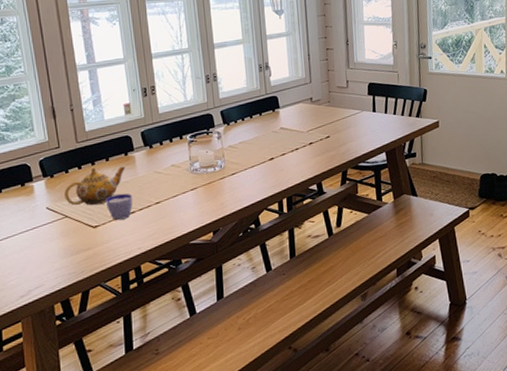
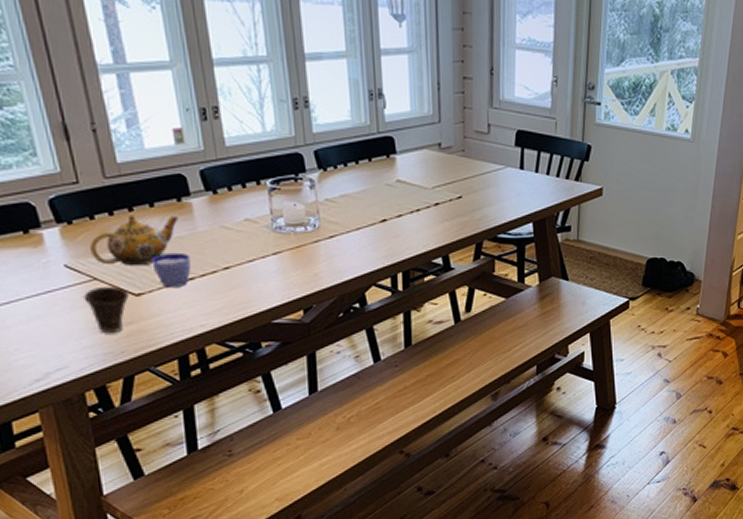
cup: none [58,221,89,258] -> present [84,286,129,334]

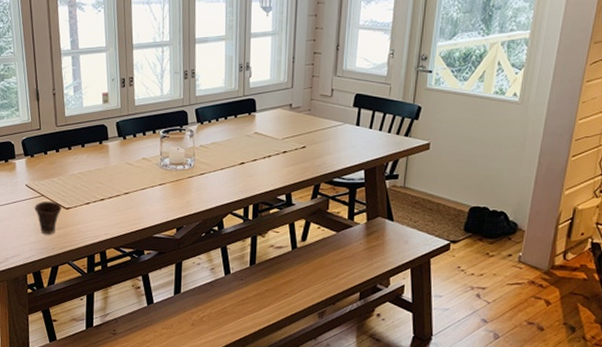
teapot: present [90,215,179,267] -> none [42,153,99,189]
cup: present [151,252,191,287] -> none [78,180,103,205]

